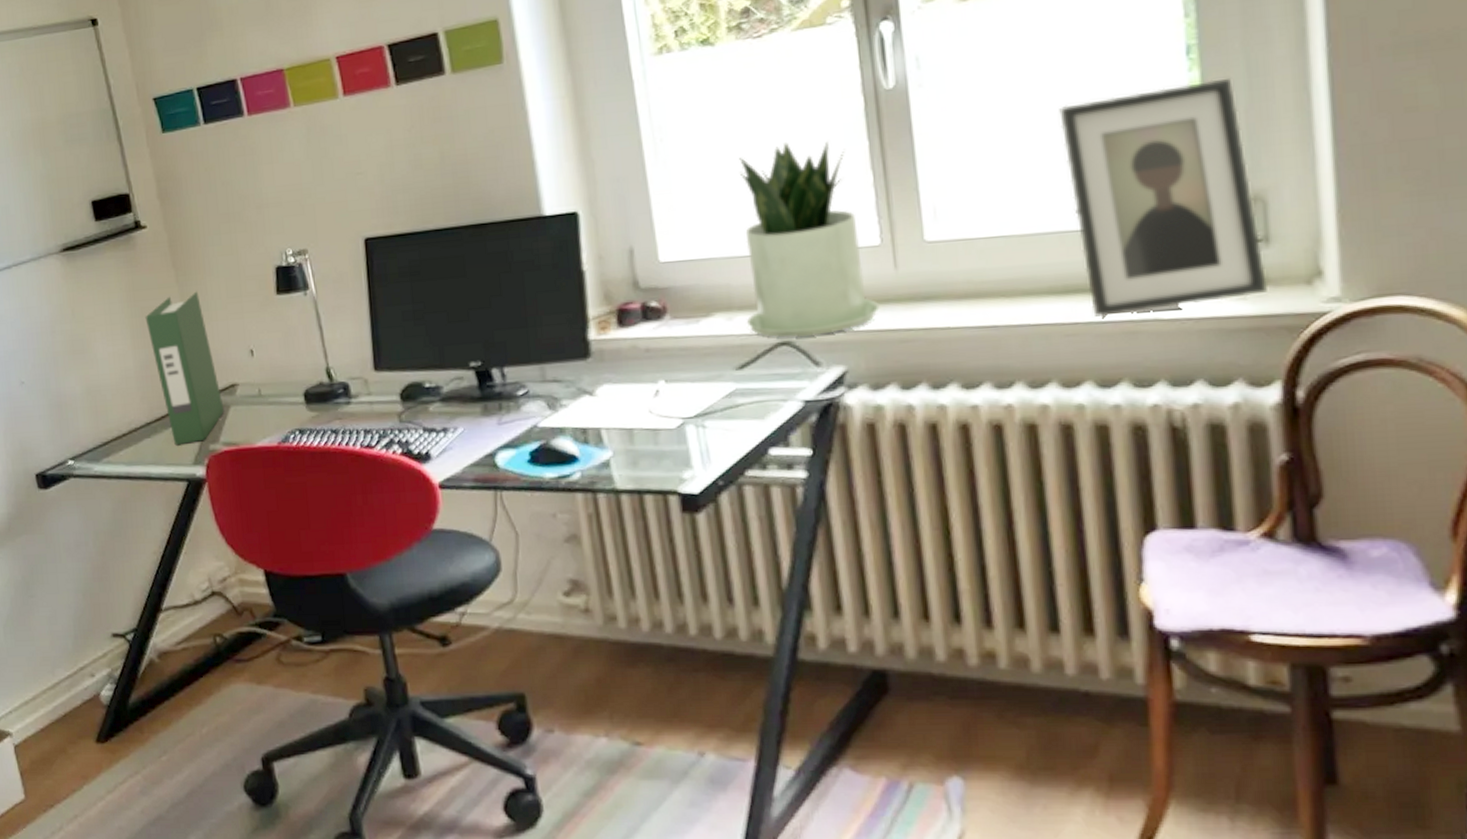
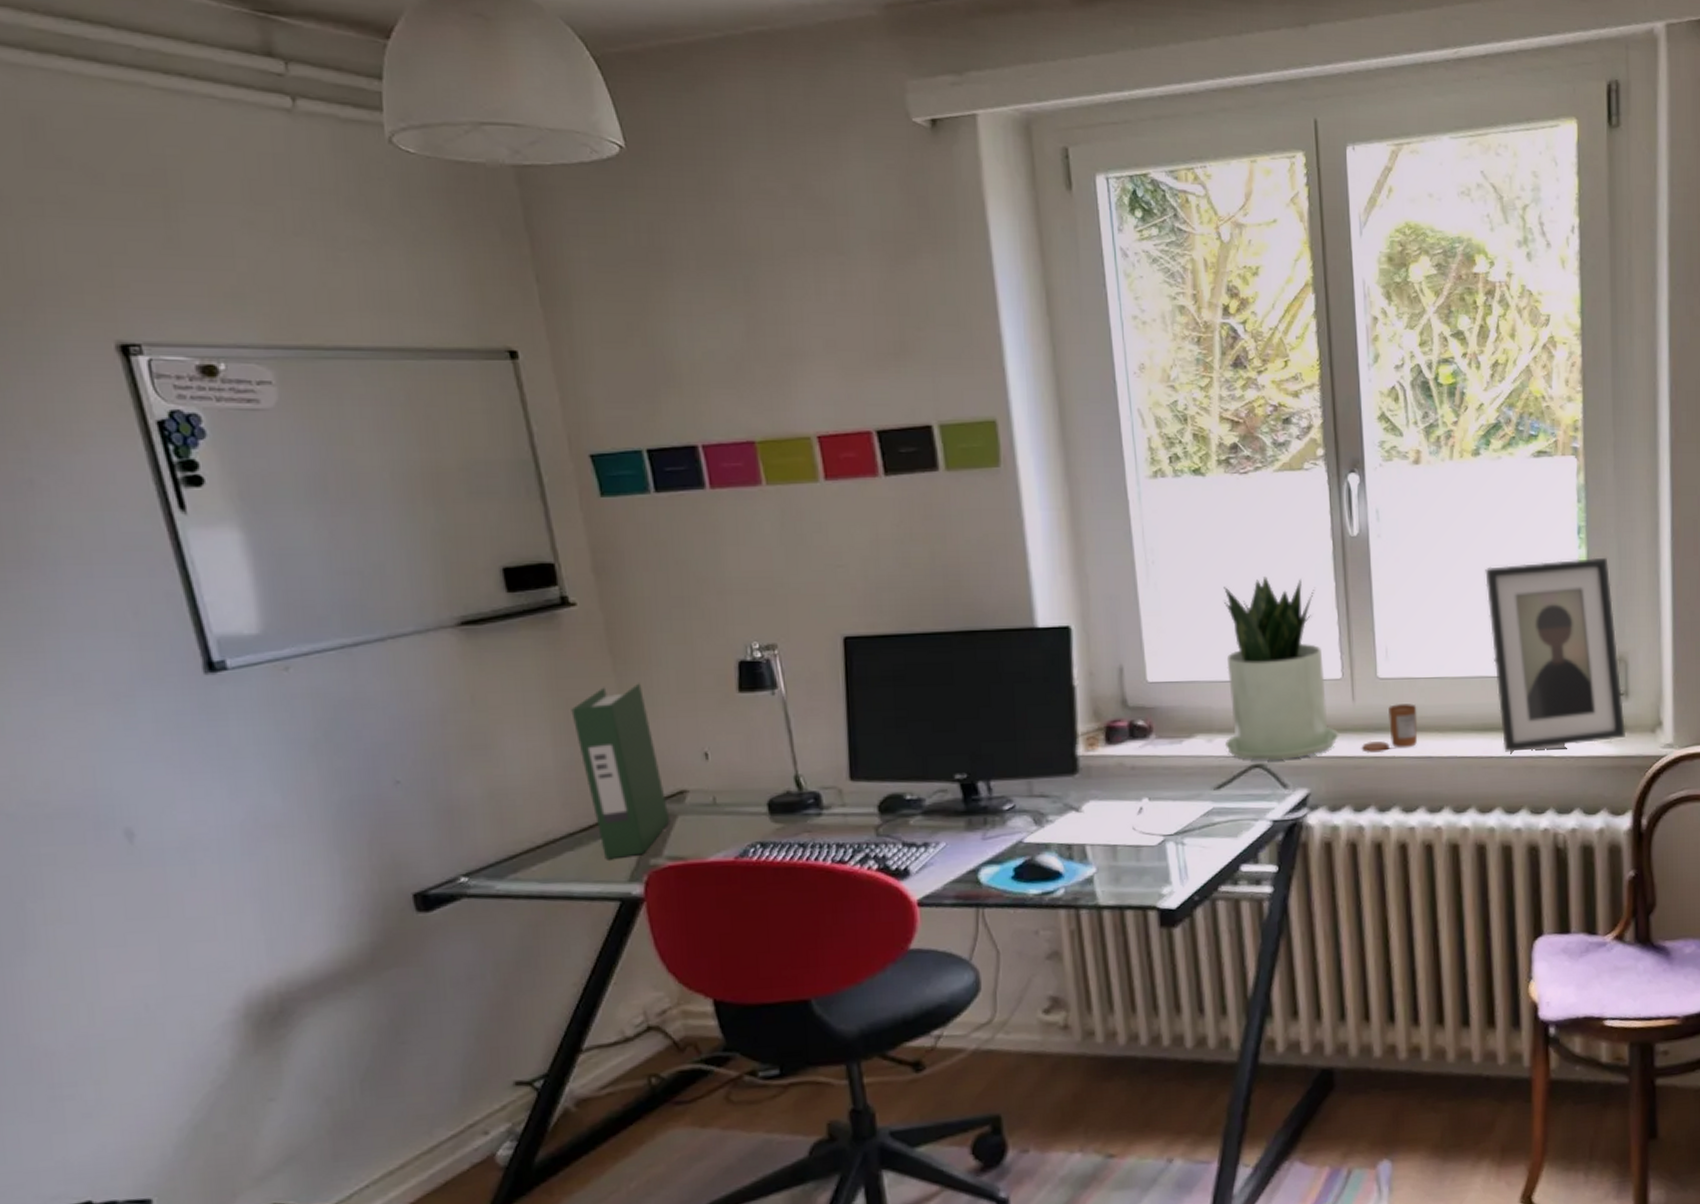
candle: none [907,267,978,325] -> present [1361,704,1418,754]

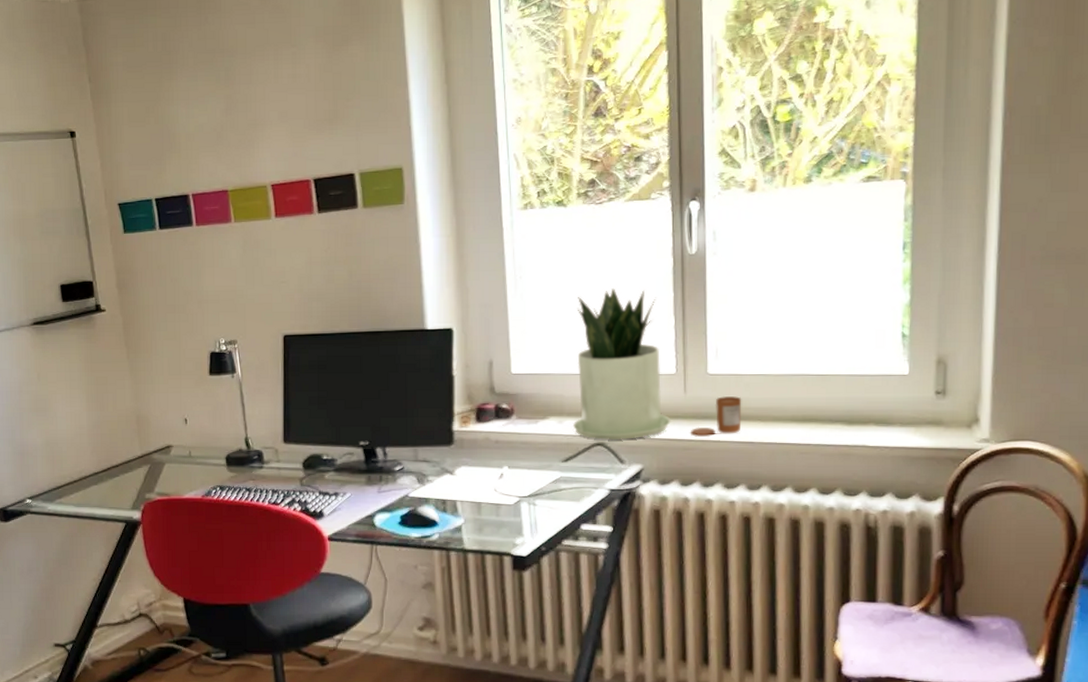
binder: present [571,683,670,860] -> none [99,367,160,493]
picture frame: present [1485,557,1627,752] -> none [811,269,942,440]

